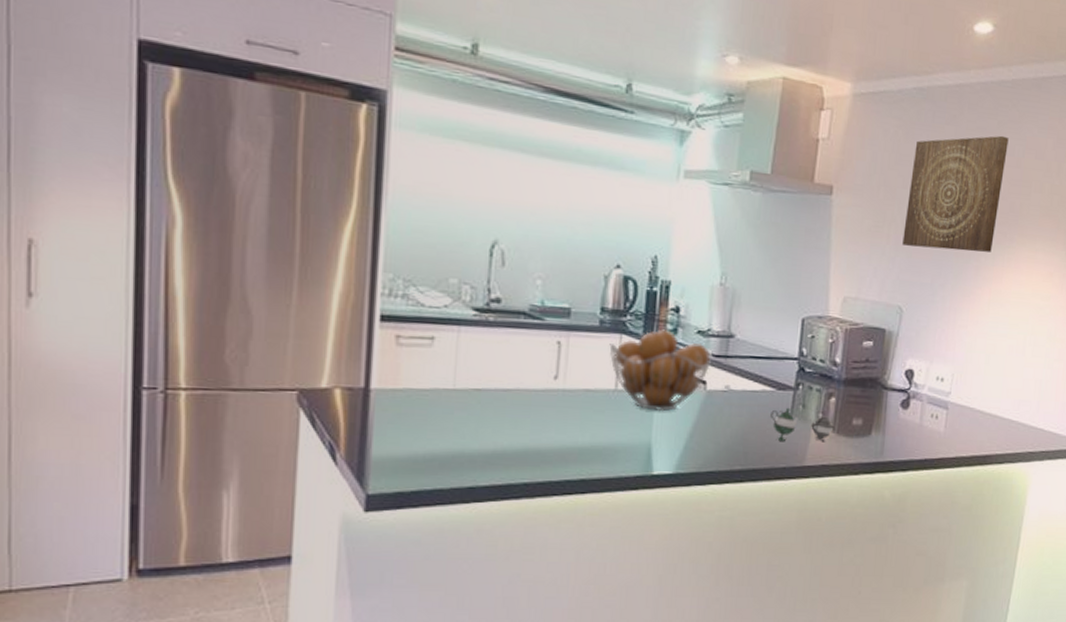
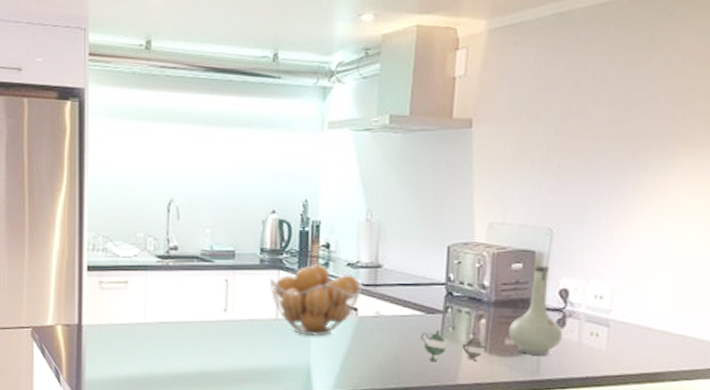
vase: none [857,344,907,436] -> present [509,265,563,355]
wall art: present [902,135,1009,252] -> none [549,46,665,168]

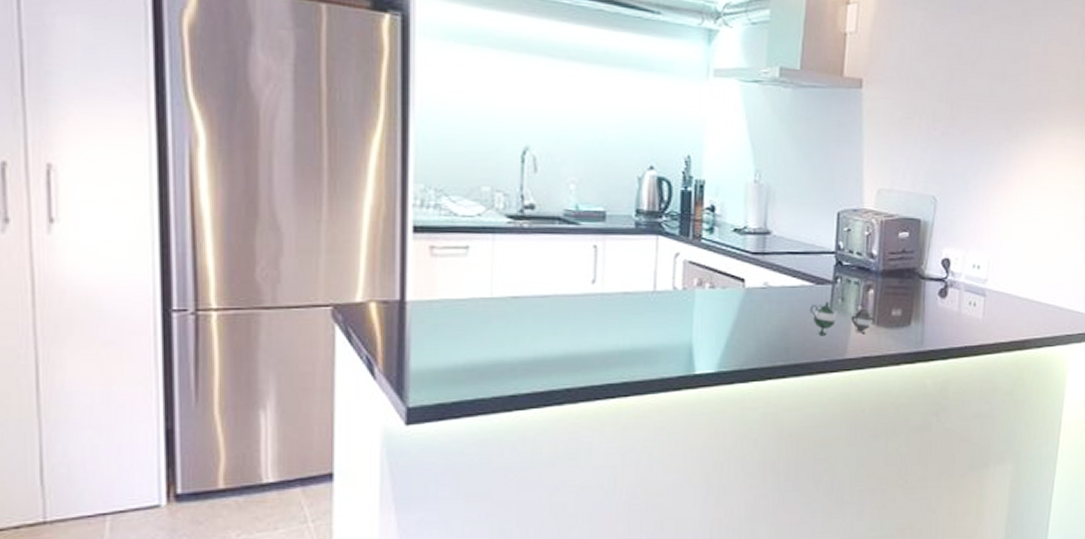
fruit basket: present [269,264,362,337] -> none [646,229,750,311]
vase: present [509,265,563,355] -> none [896,234,945,325]

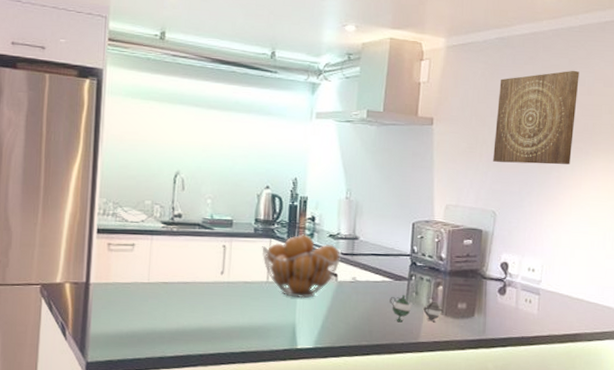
fruit basket: none [646,229,750,311] -> present [262,234,342,299]
wall art: none [934,23,1034,140] -> present [493,70,579,165]

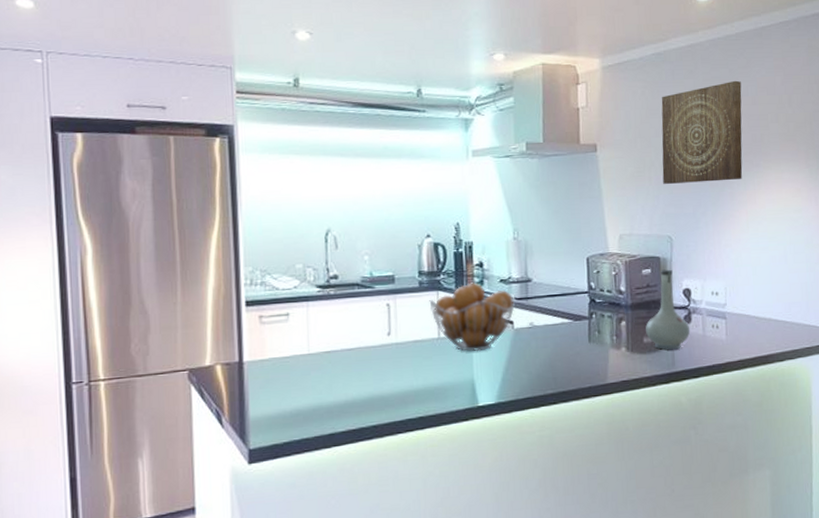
teapot: present [390,294,443,322] -> none [571,334,628,364]
vase: none [461,242,504,317] -> present [646,269,691,350]

